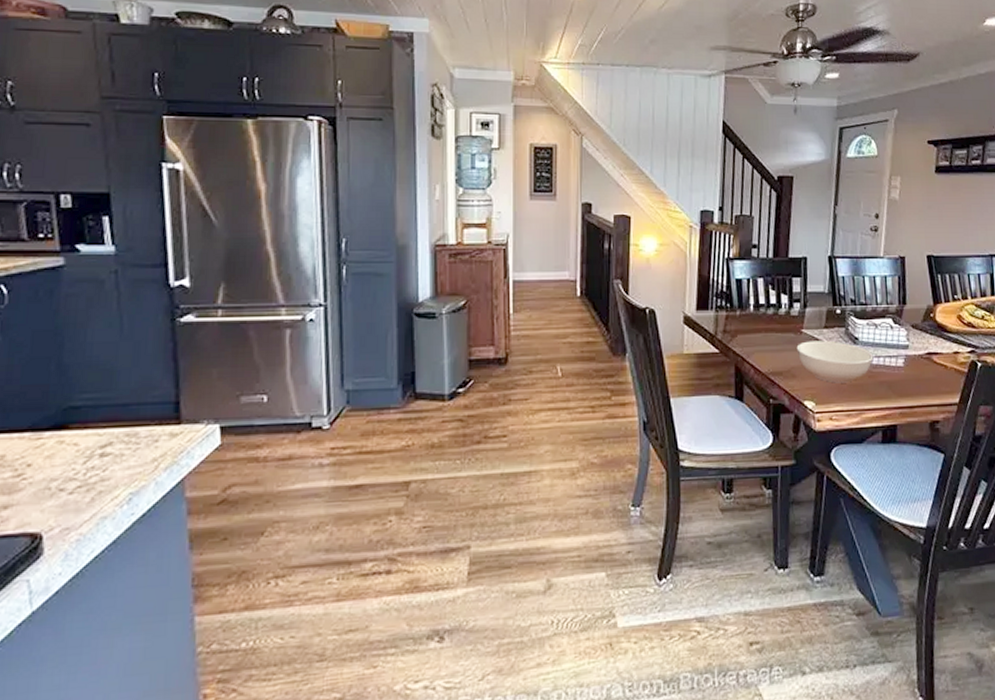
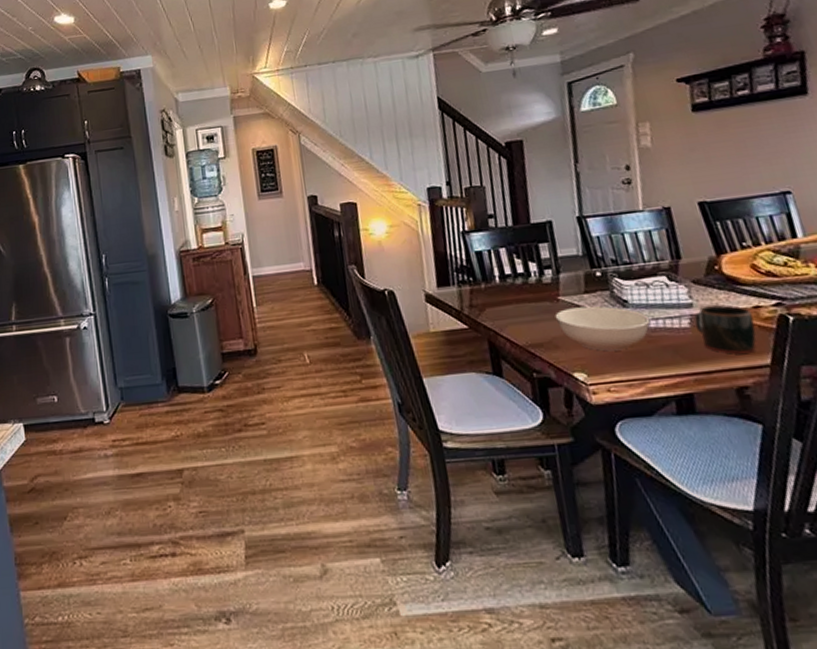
mug: none [907,347,952,392] -> present [694,304,756,354]

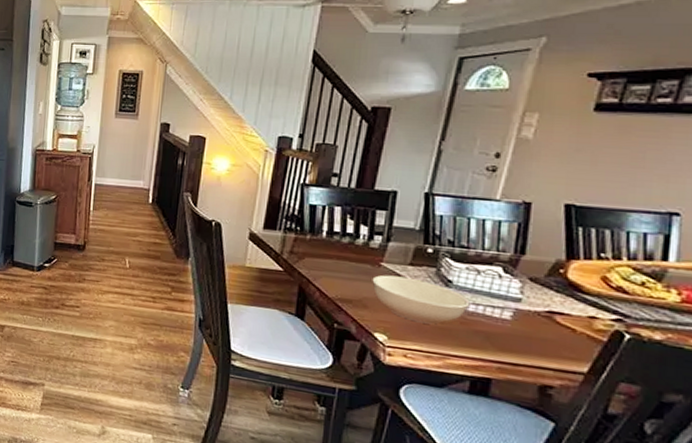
mug: present [694,304,756,354] -> none [516,303,584,358]

